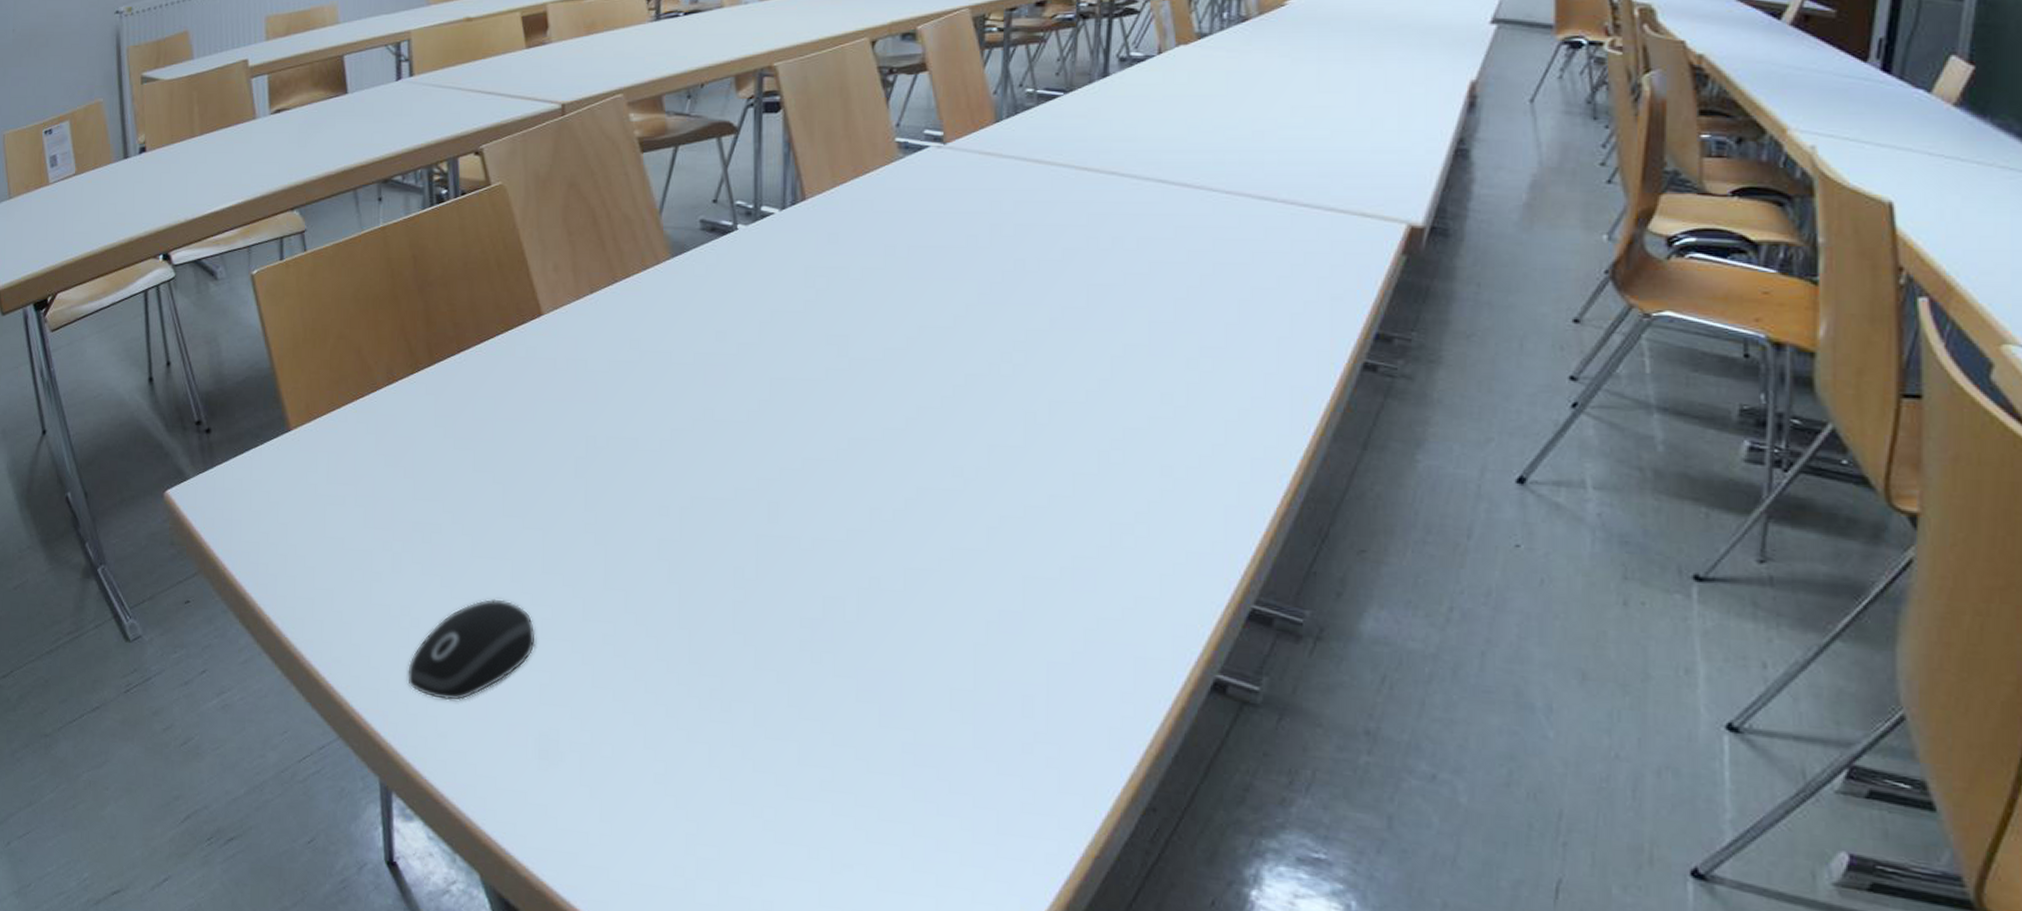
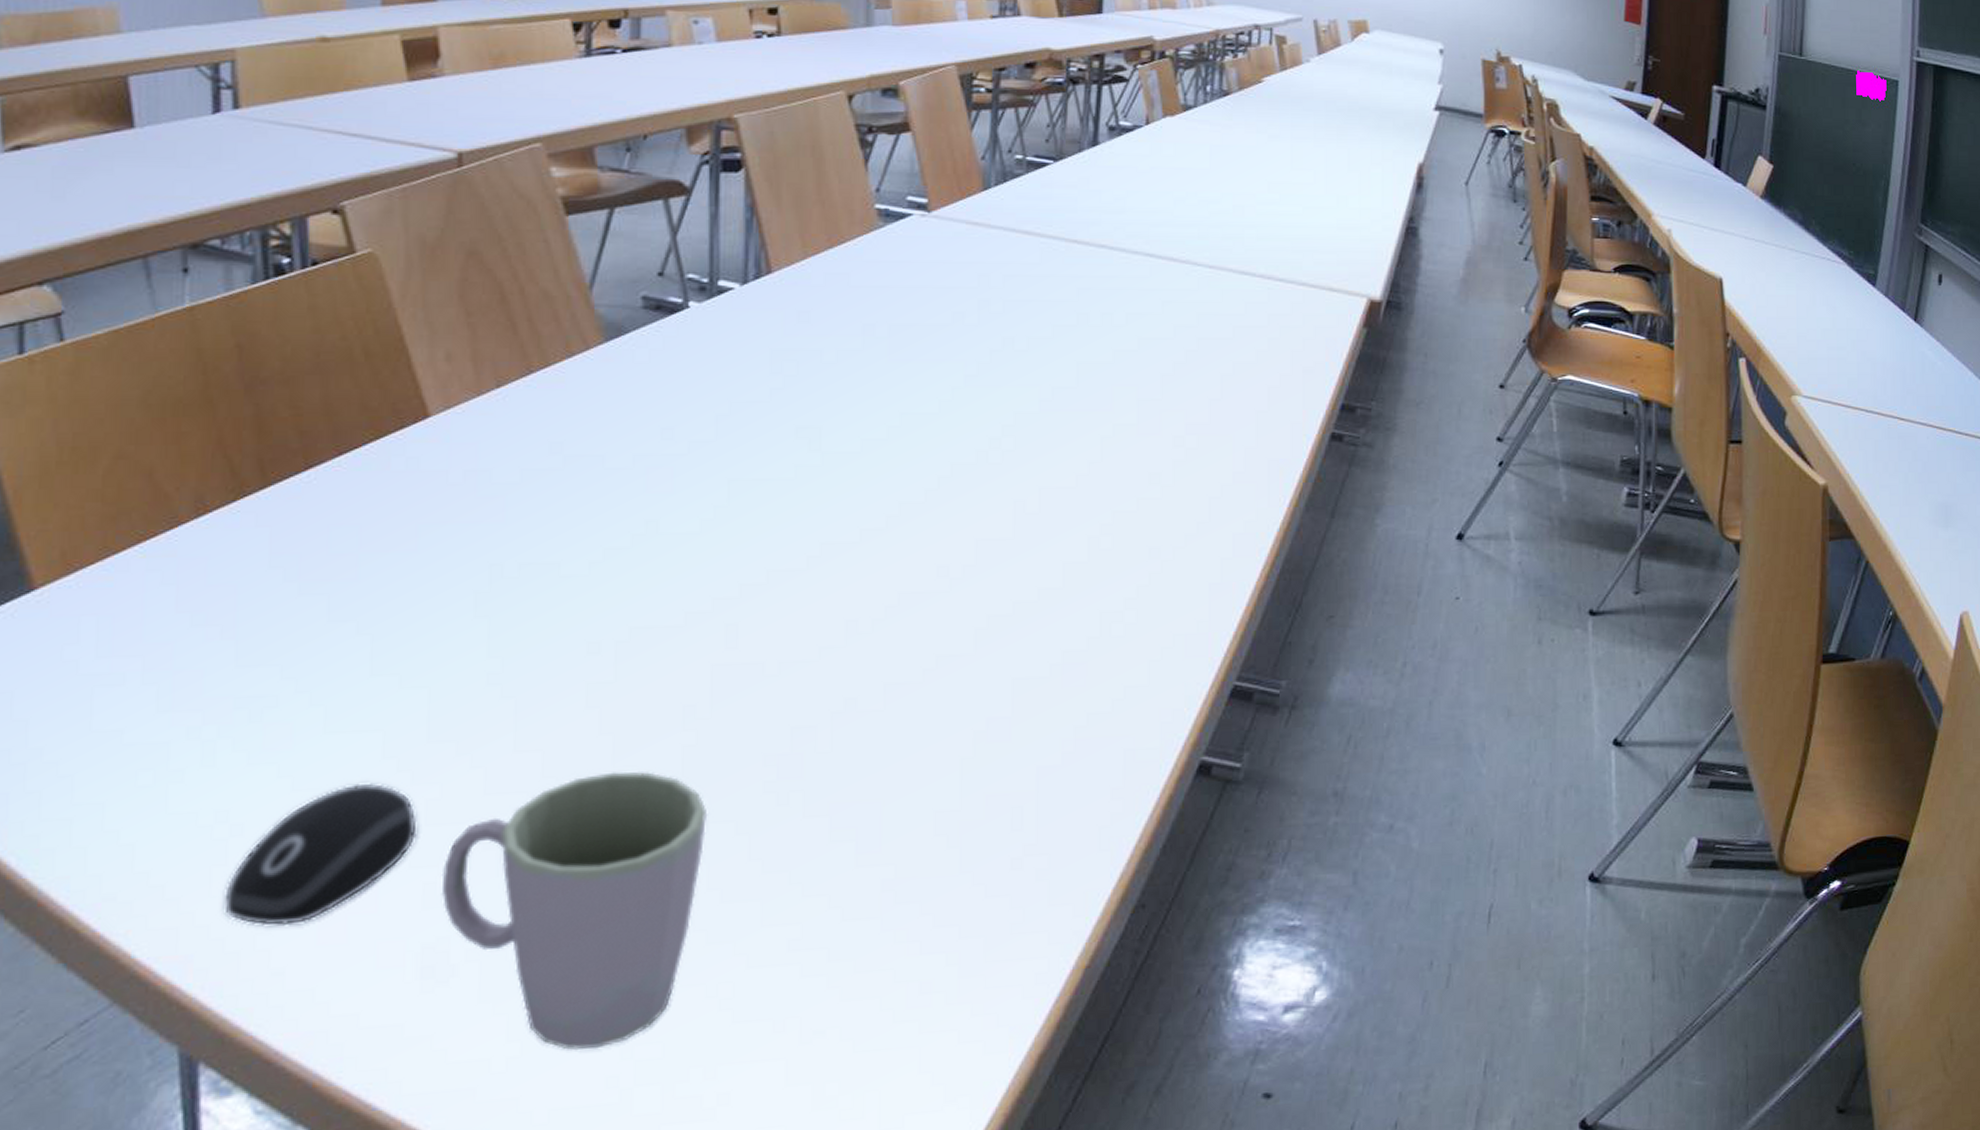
mug: none [552,615,754,842] -> present [441,772,708,1051]

